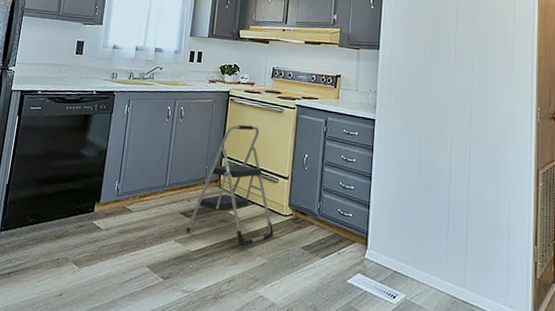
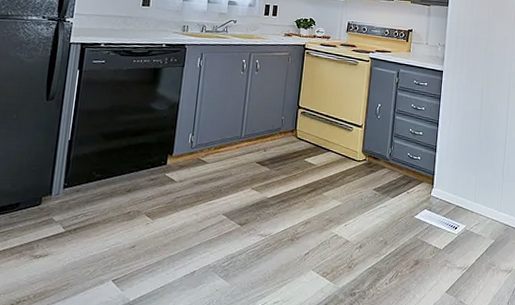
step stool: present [186,124,274,247] -> none [263,77,348,191]

